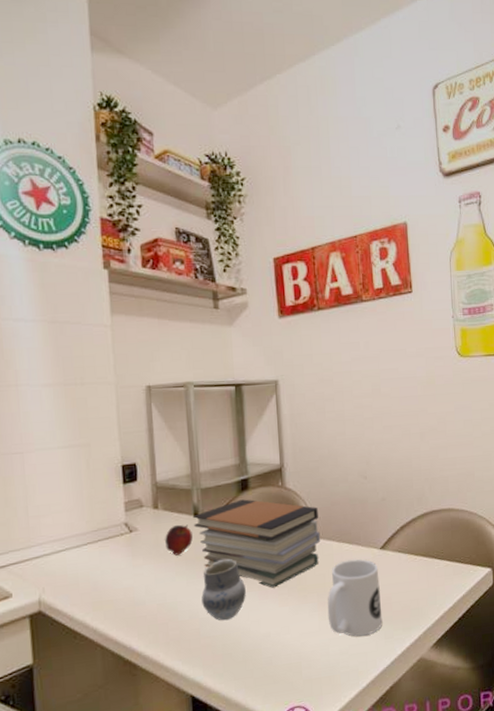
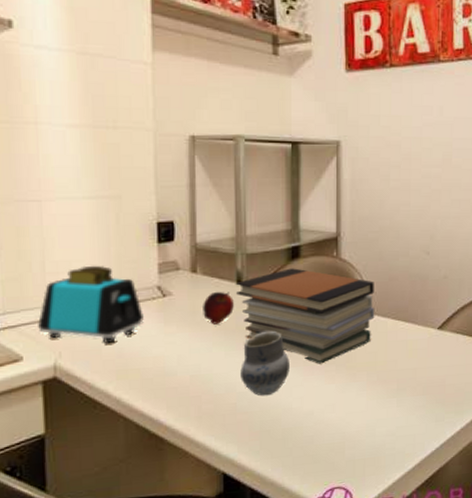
toaster: none [24,507,114,579] -> present [38,265,144,344]
mug: present [327,559,383,636] -> none [376,338,435,418]

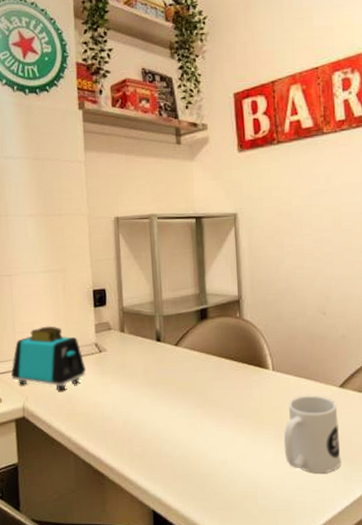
apple: present [203,291,234,325] -> none [130,348,155,377]
book stack: present [235,268,375,364] -> none [155,328,278,416]
cup: present [240,330,289,396] -> none [163,384,204,443]
mug: none [376,338,435,418] -> present [283,395,341,474]

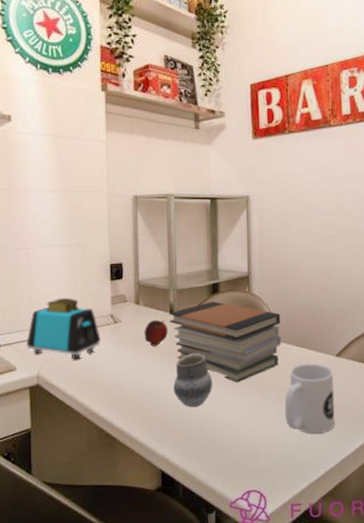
apple: none [130,348,155,377] -> present [144,319,168,347]
book stack: none [155,328,278,416] -> present [168,301,282,383]
cup: none [163,384,204,443] -> present [173,353,212,408]

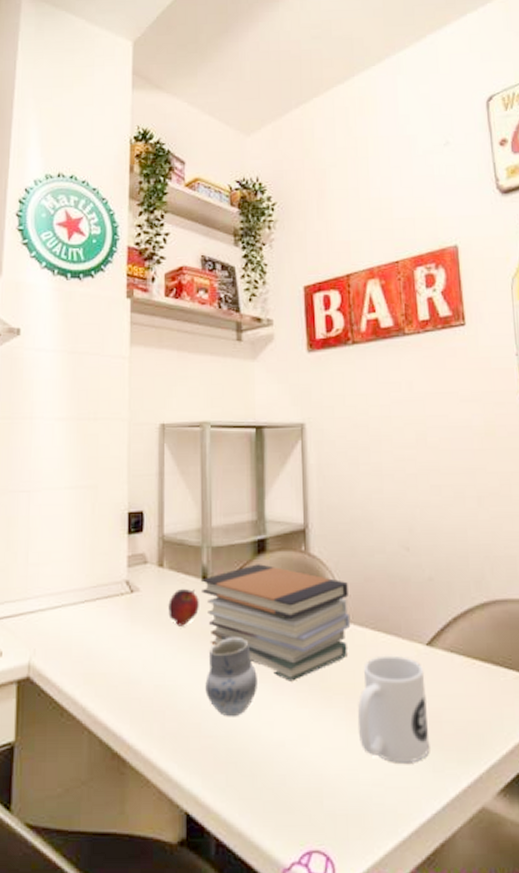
toaster: present [27,297,101,360] -> none [18,556,112,643]

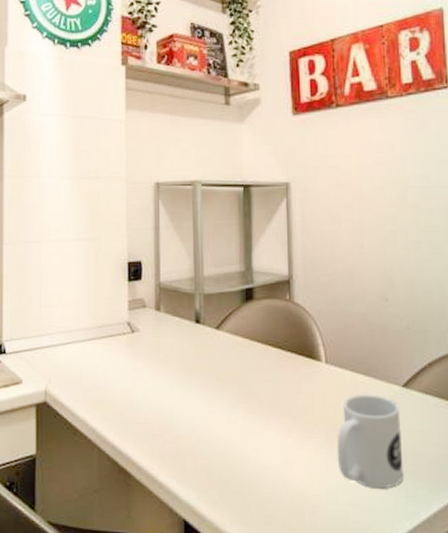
apple: present [168,588,199,626] -> none [165,330,193,363]
book stack: present [200,564,351,682] -> none [194,310,332,414]
cup: present [205,636,257,717] -> none [199,373,246,443]

